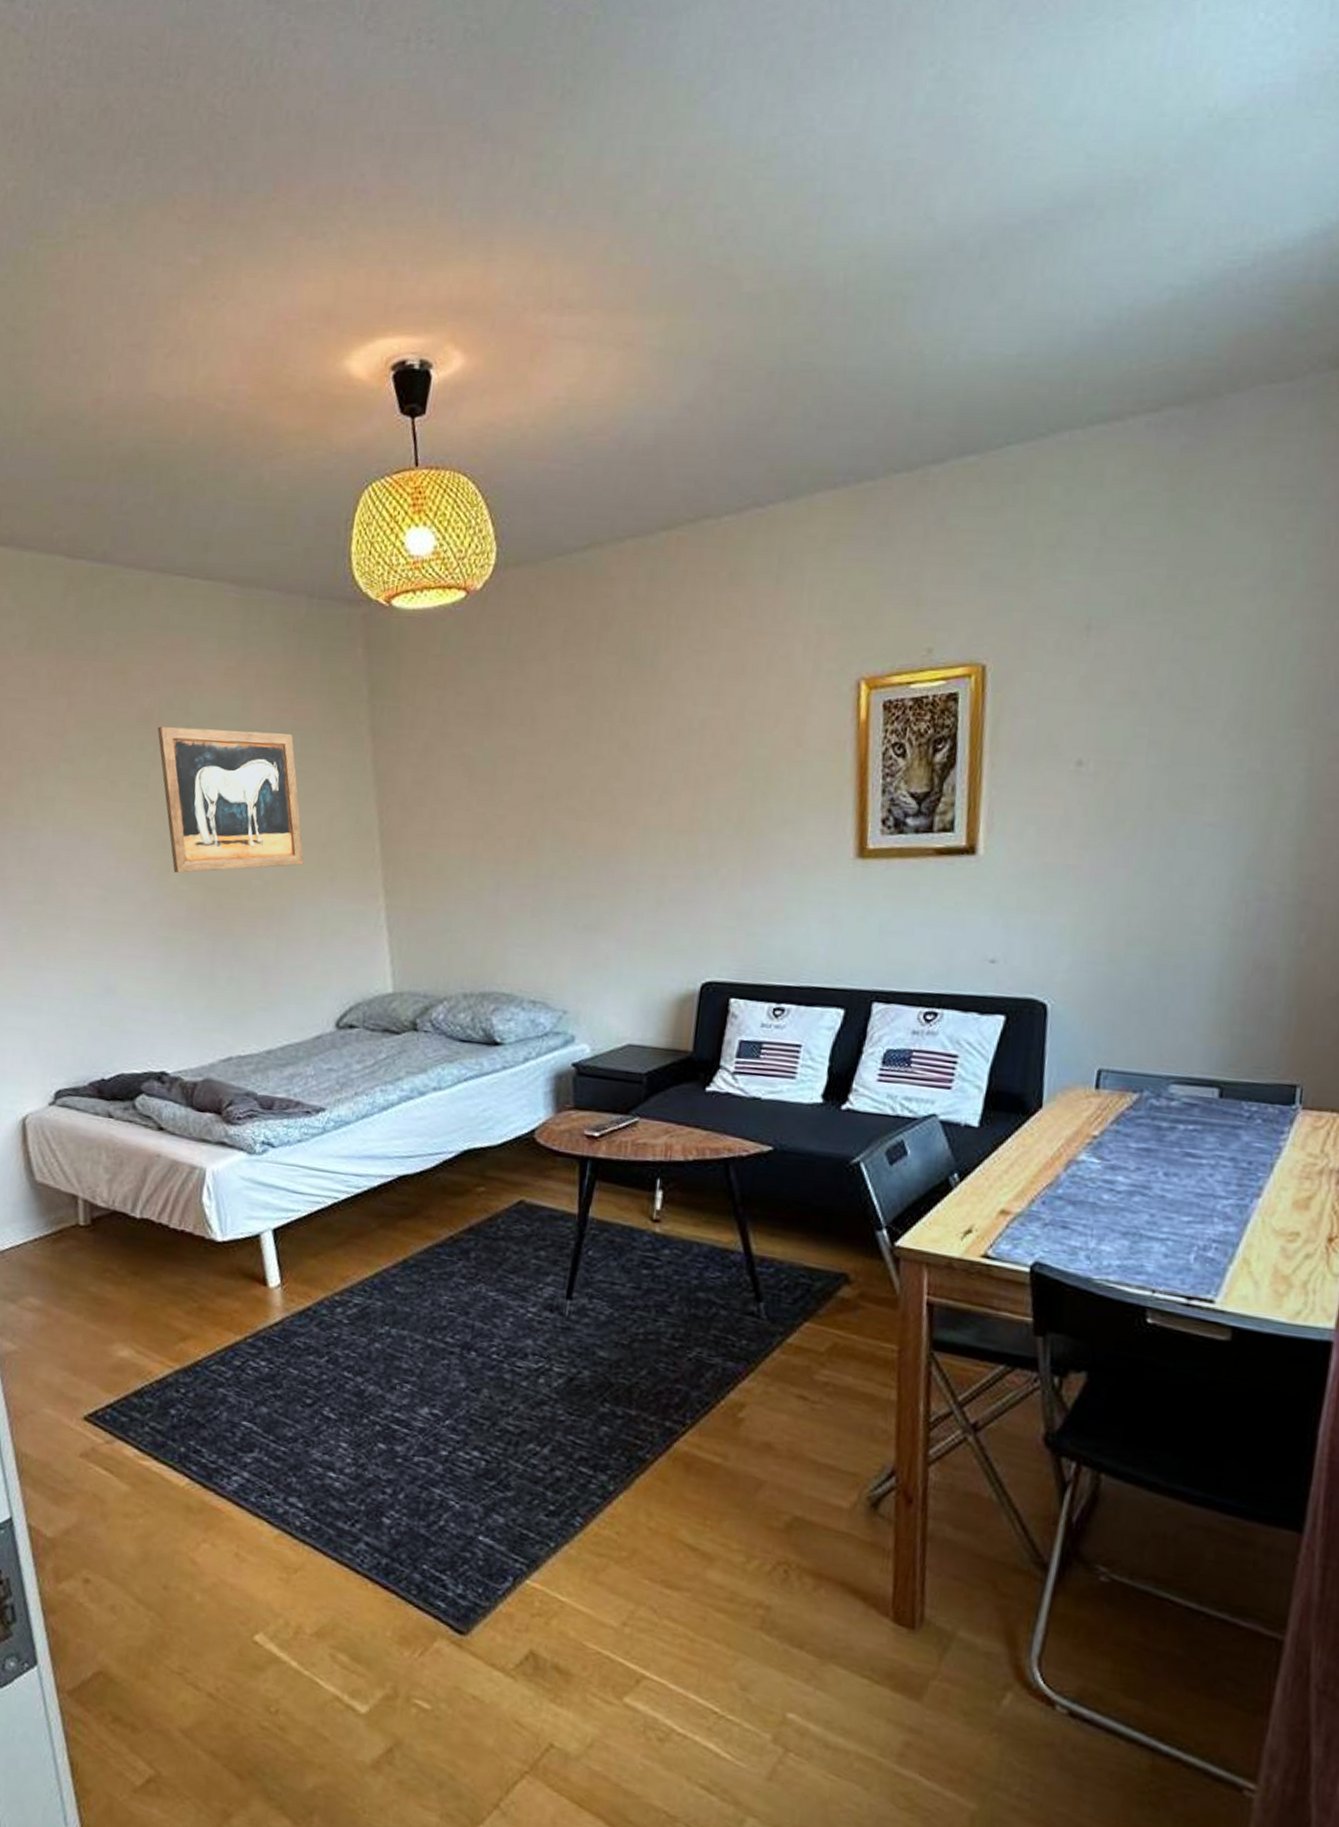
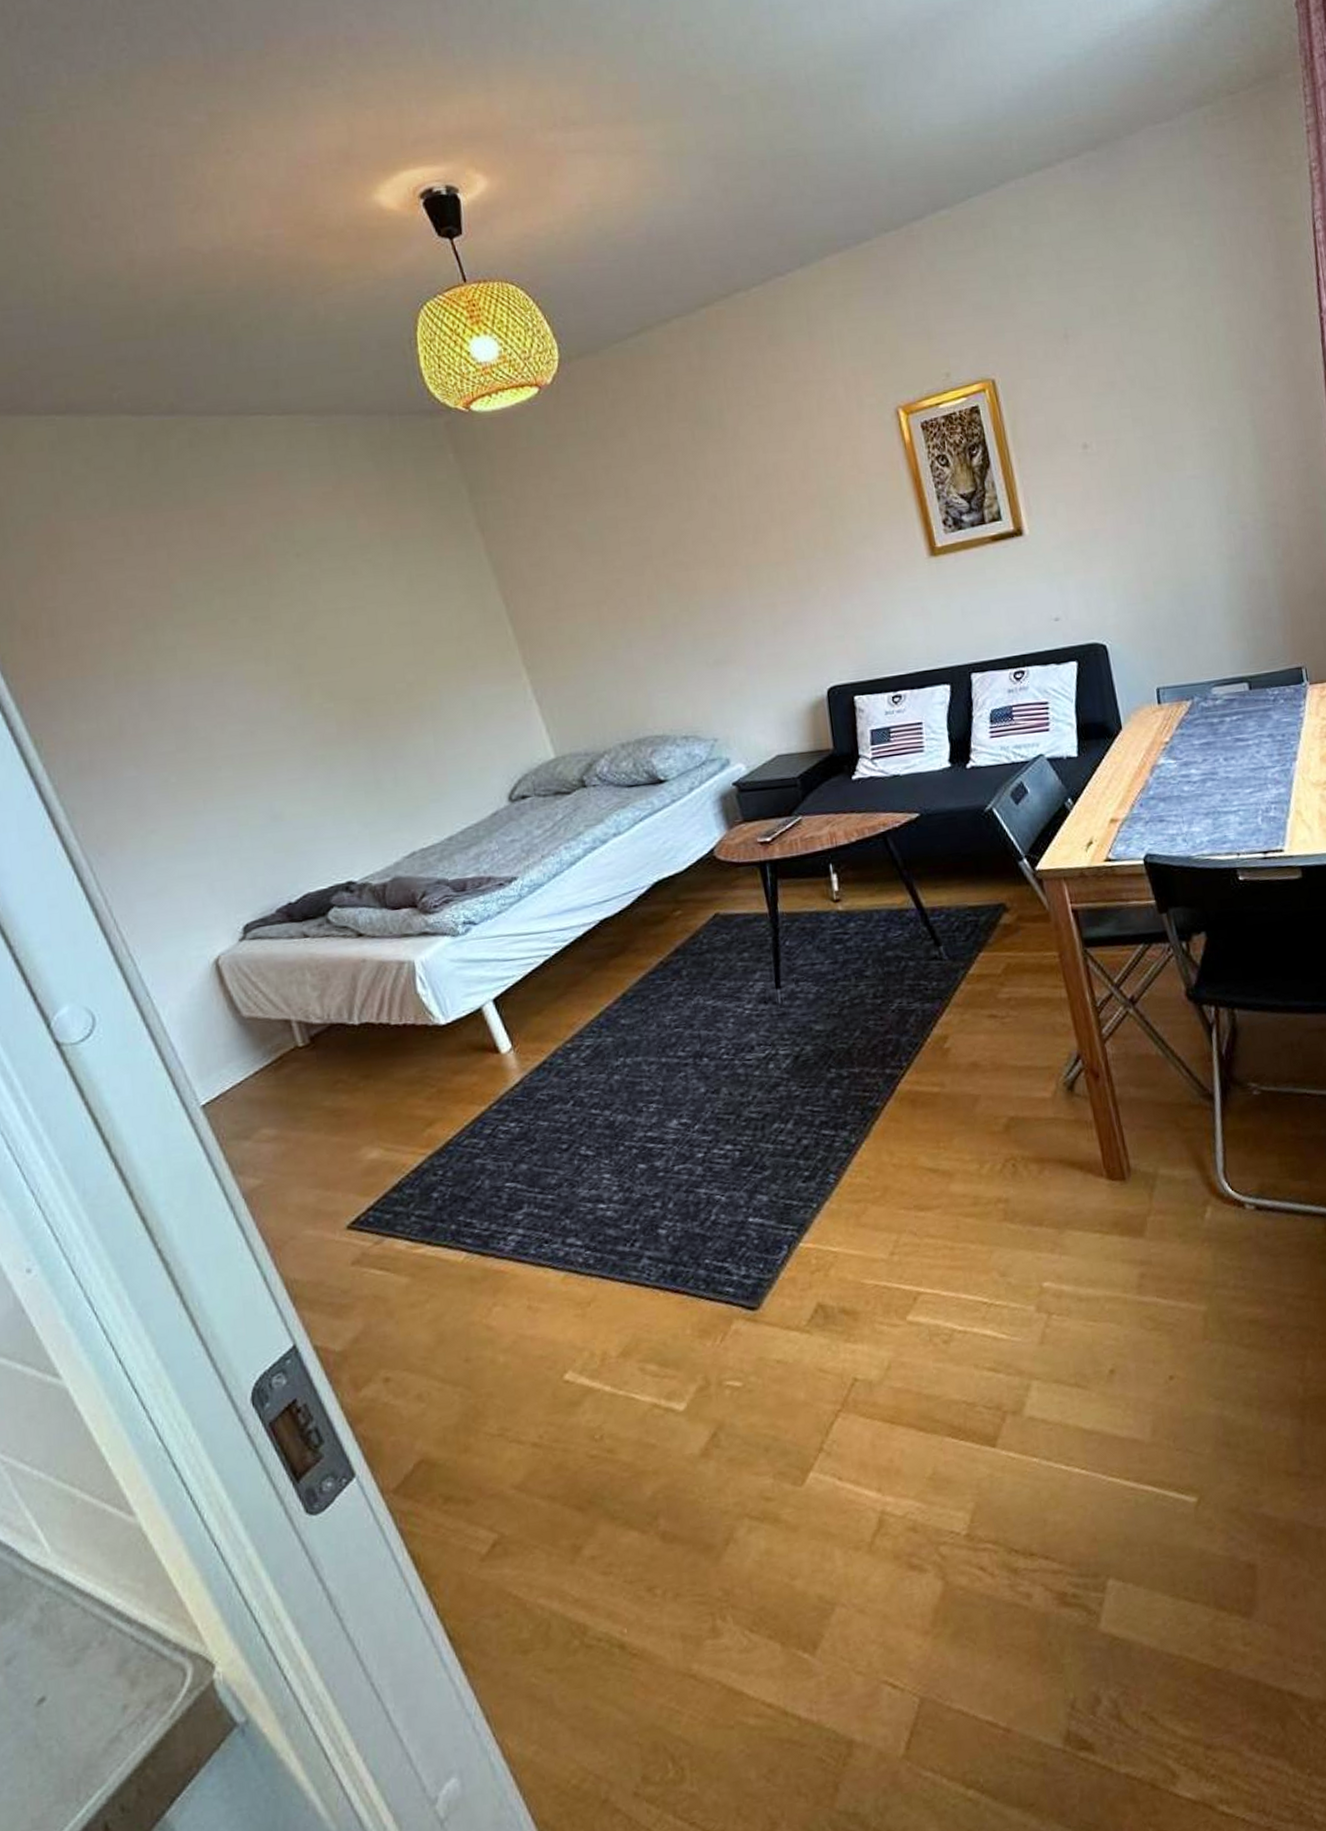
wall art: present [157,726,304,874] -> none [266,543,443,694]

